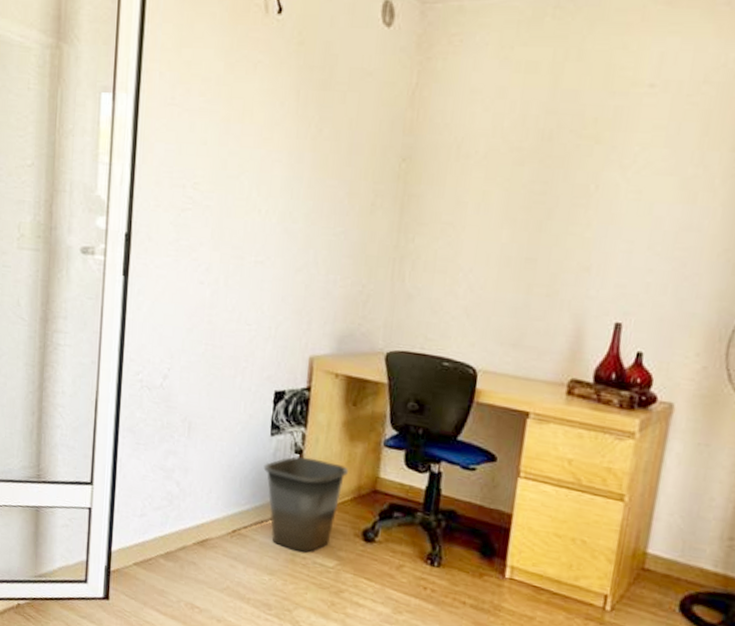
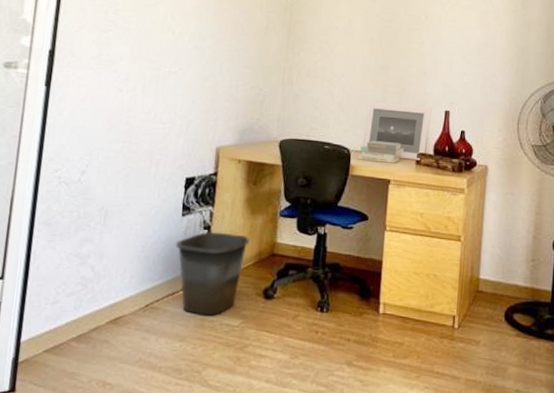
books: none [486,358,551,391] -> present [357,140,404,163]
picture frame: none [493,307,595,390] -> present [362,102,432,160]

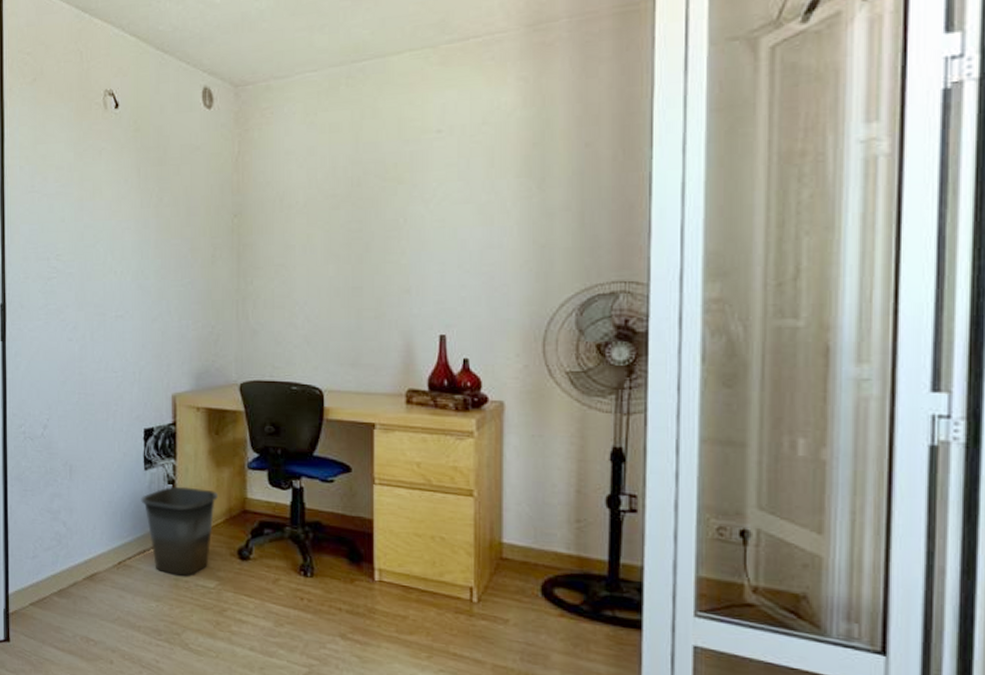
books: present [357,140,404,163] -> none [332,377,389,404]
picture frame: present [362,102,432,160] -> none [336,332,421,399]

